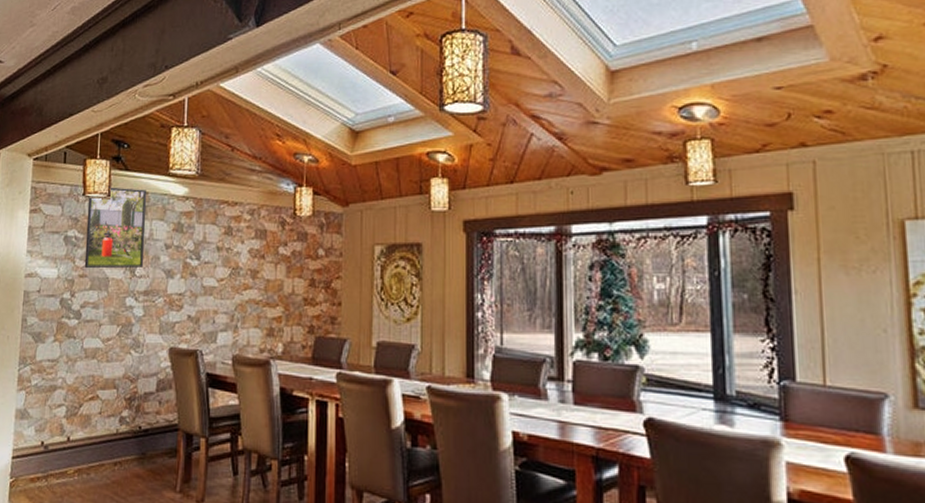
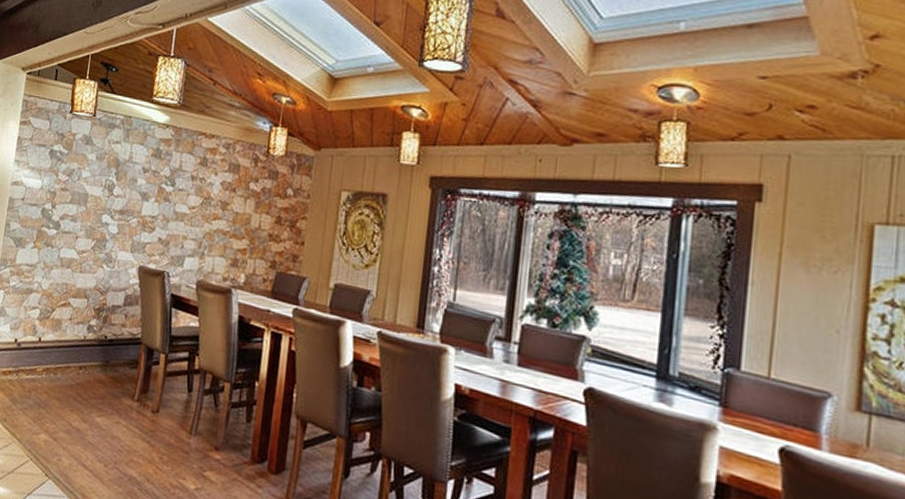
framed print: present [84,187,147,268] -> none [66,107,131,187]

